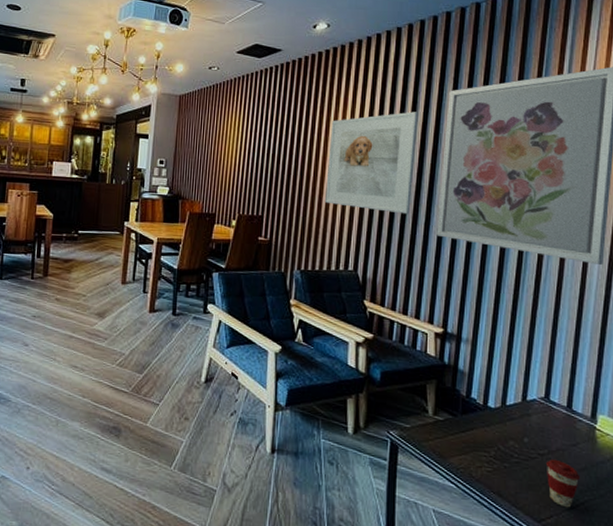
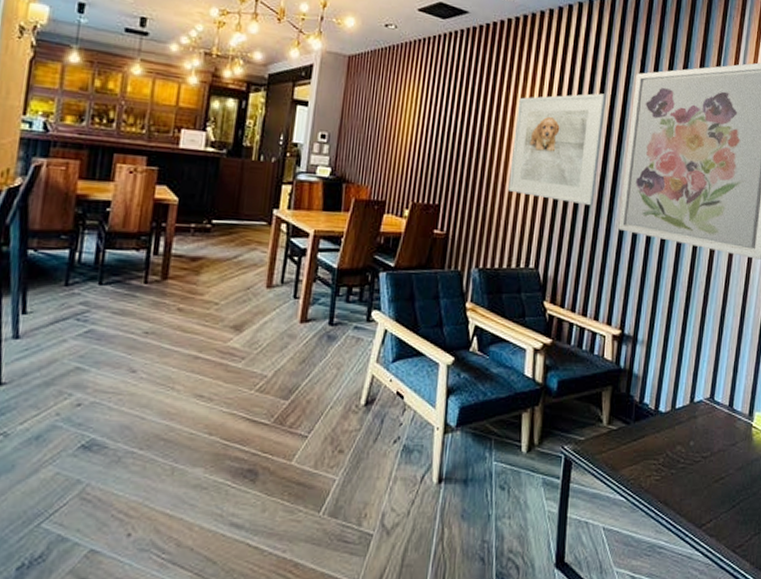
coffee cup: present [545,459,581,508] -> none [708,460,738,510]

